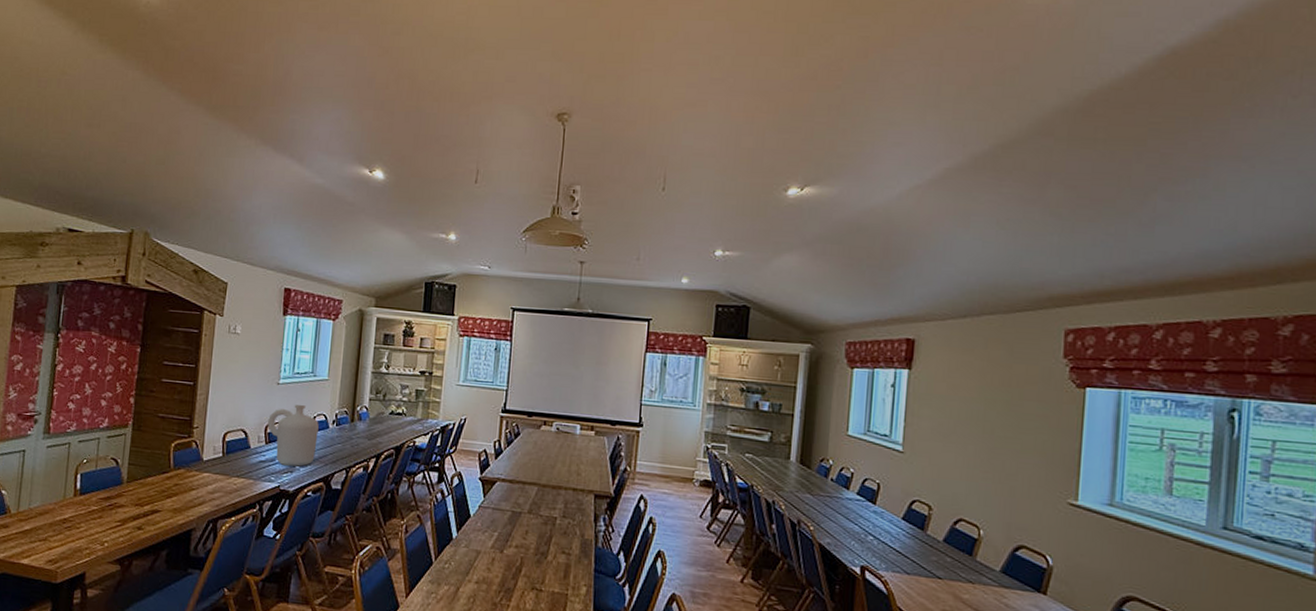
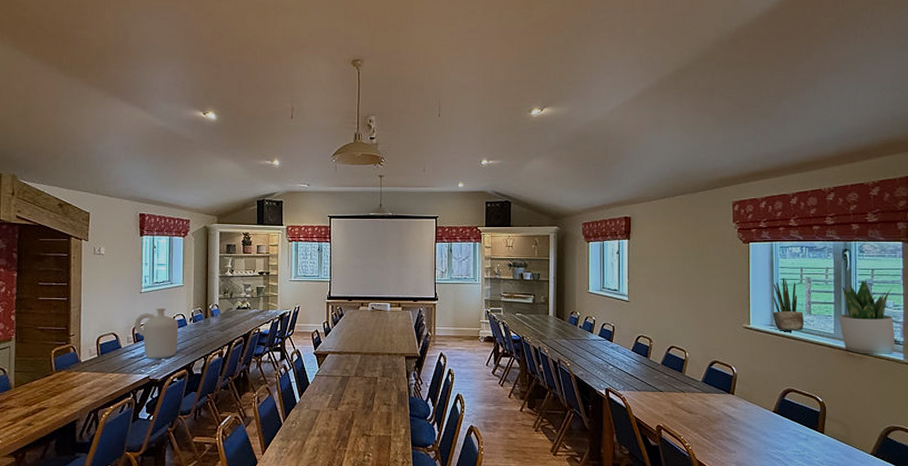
potted plant: none [1113,441,1161,517] -> present [772,278,804,331]
planter: none [1215,454,1304,564] -> present [839,280,895,354]

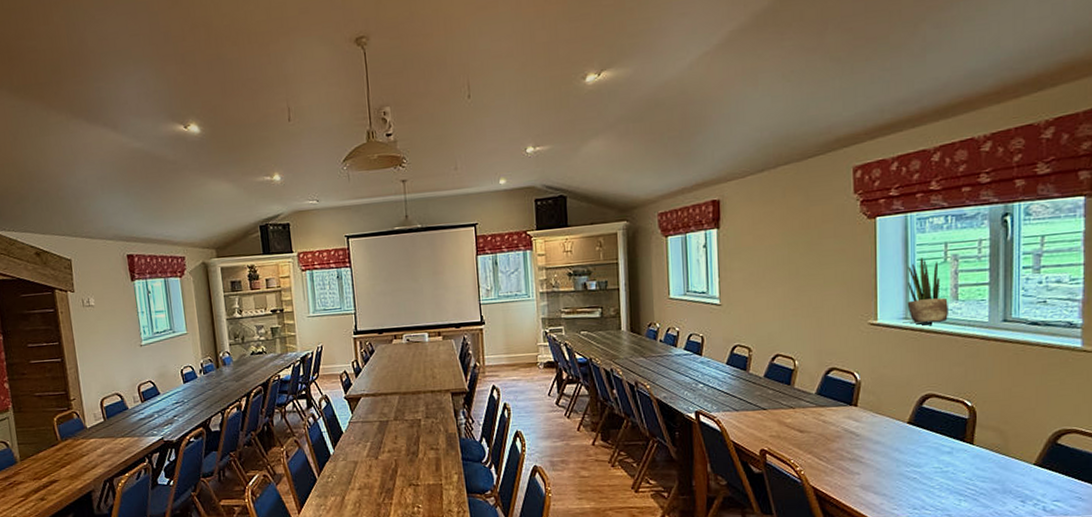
water jug: present [135,307,178,360] -> none [139,360,190,420]
planter: present [839,280,895,354] -> none [996,250,1071,344]

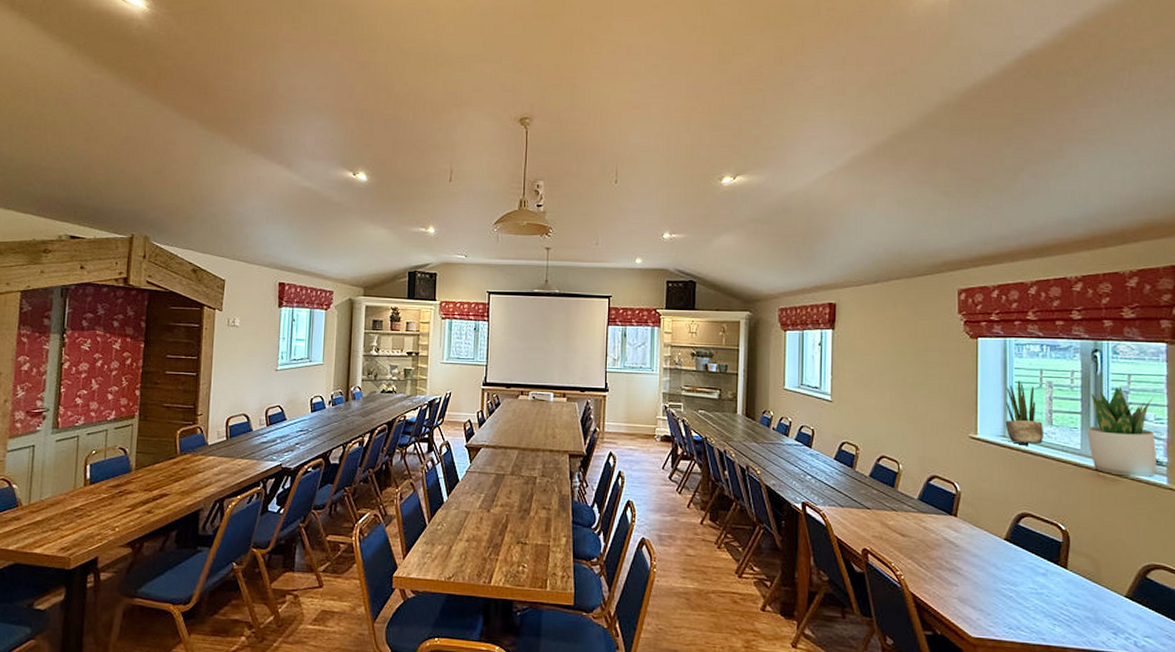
planter: none [996,250,1071,344] -> present [1087,386,1157,477]

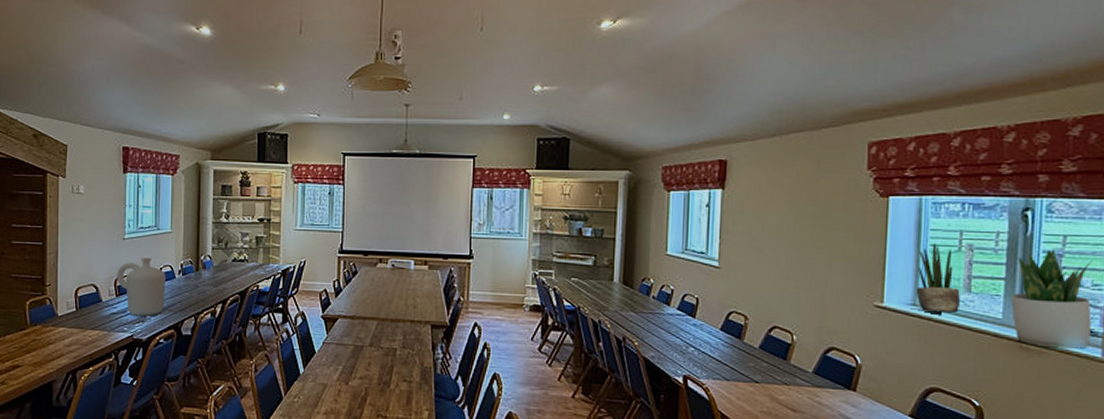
water jug: none [268,388,316,446] -> present [117,257,165,317]

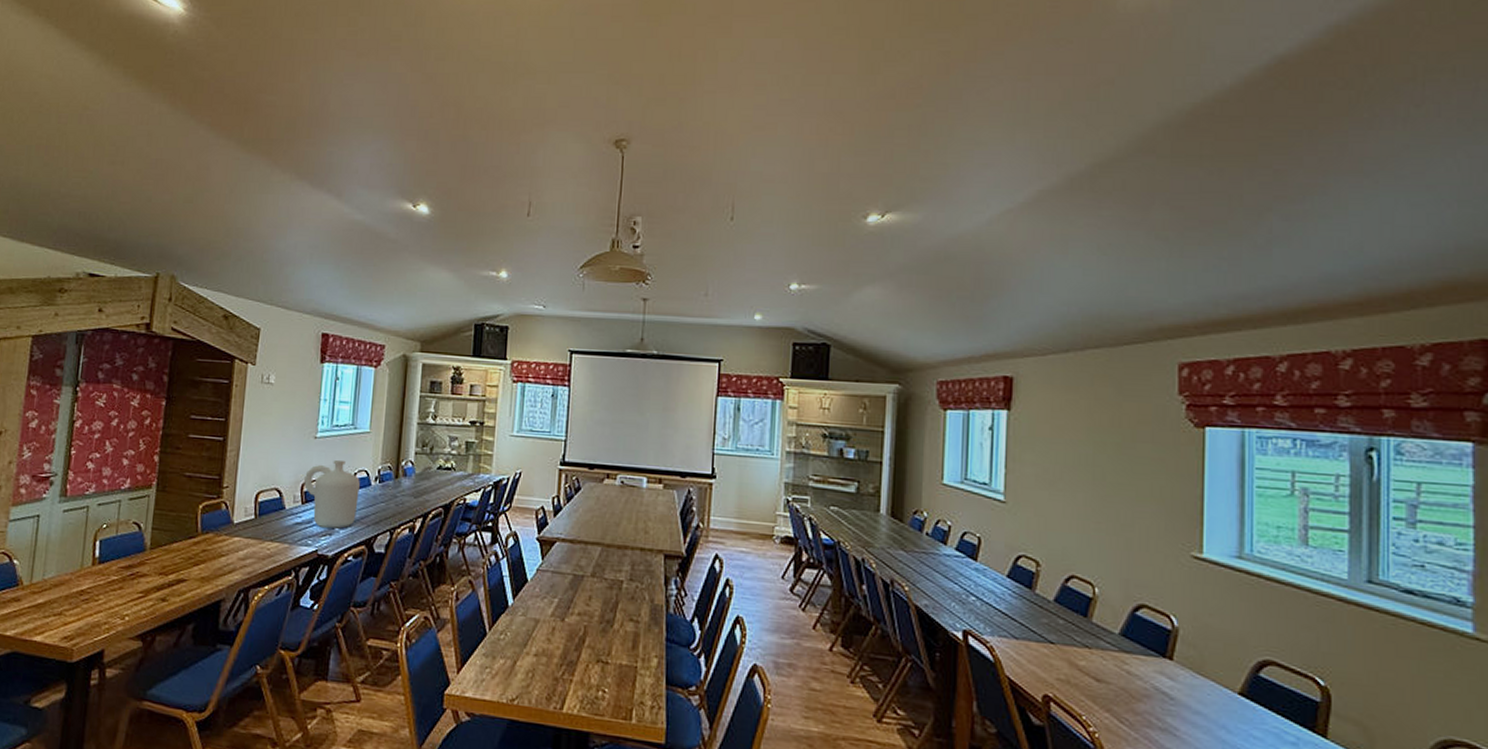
potted plant: present [916,243,960,314] -> none [1241,485,1295,570]
planter: present [1011,249,1093,349] -> none [1357,498,1458,621]

